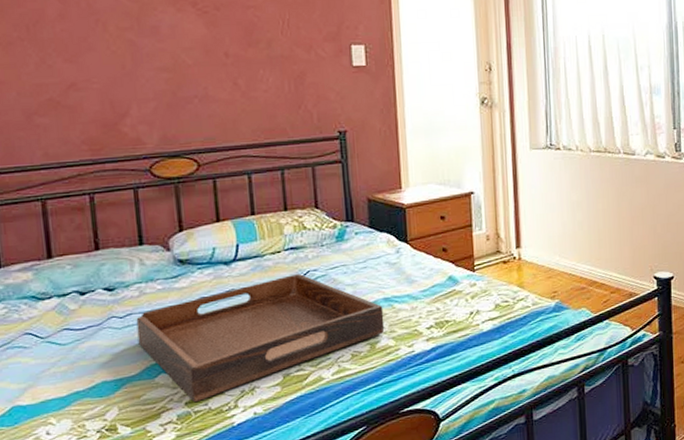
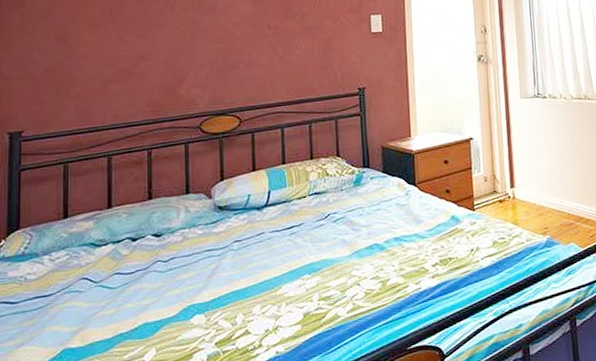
serving tray: present [136,274,385,403] -> none [178,217,395,343]

